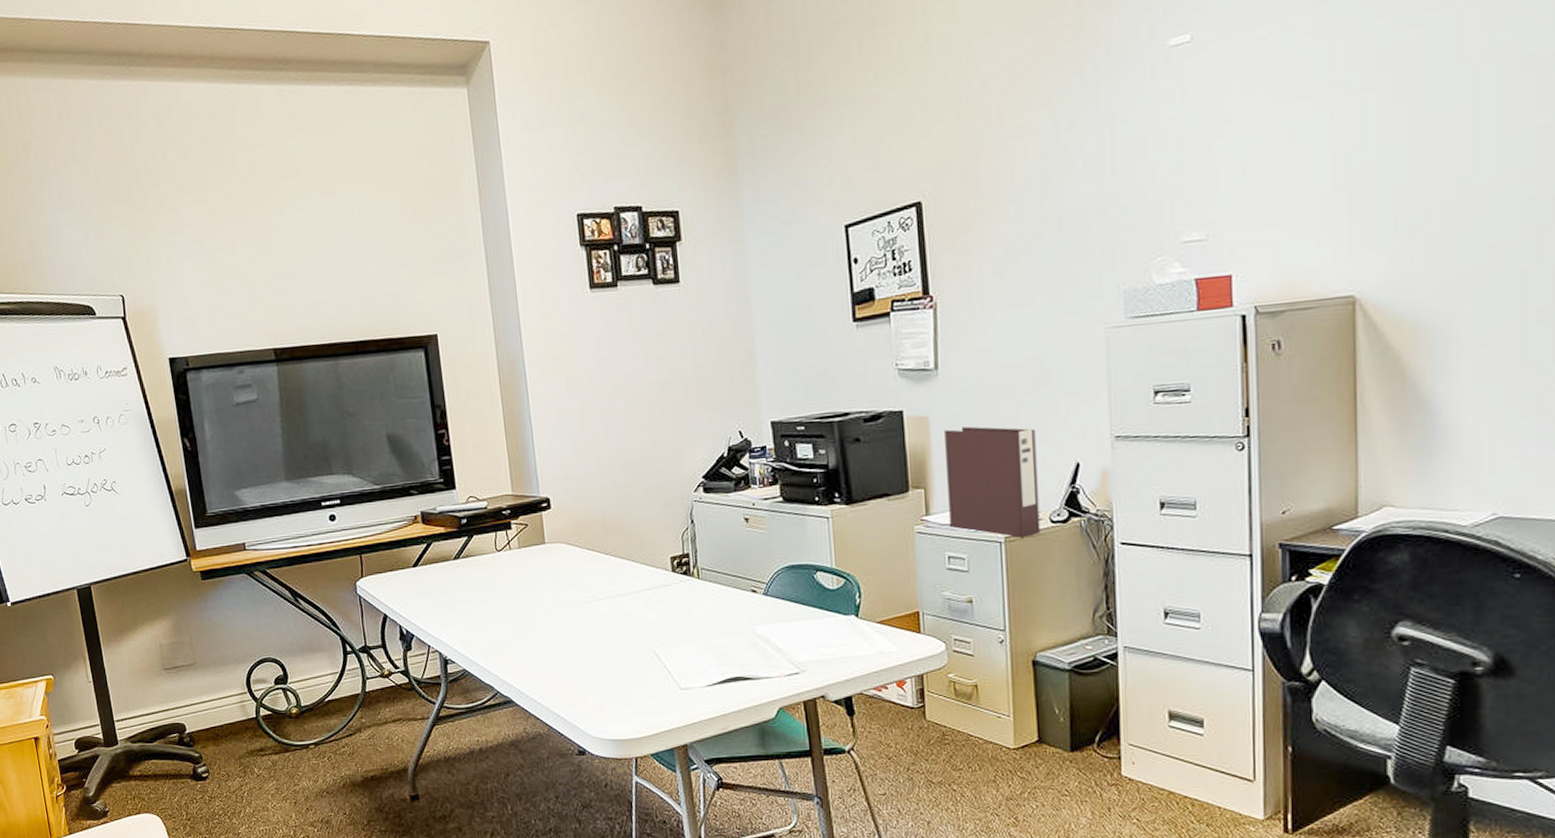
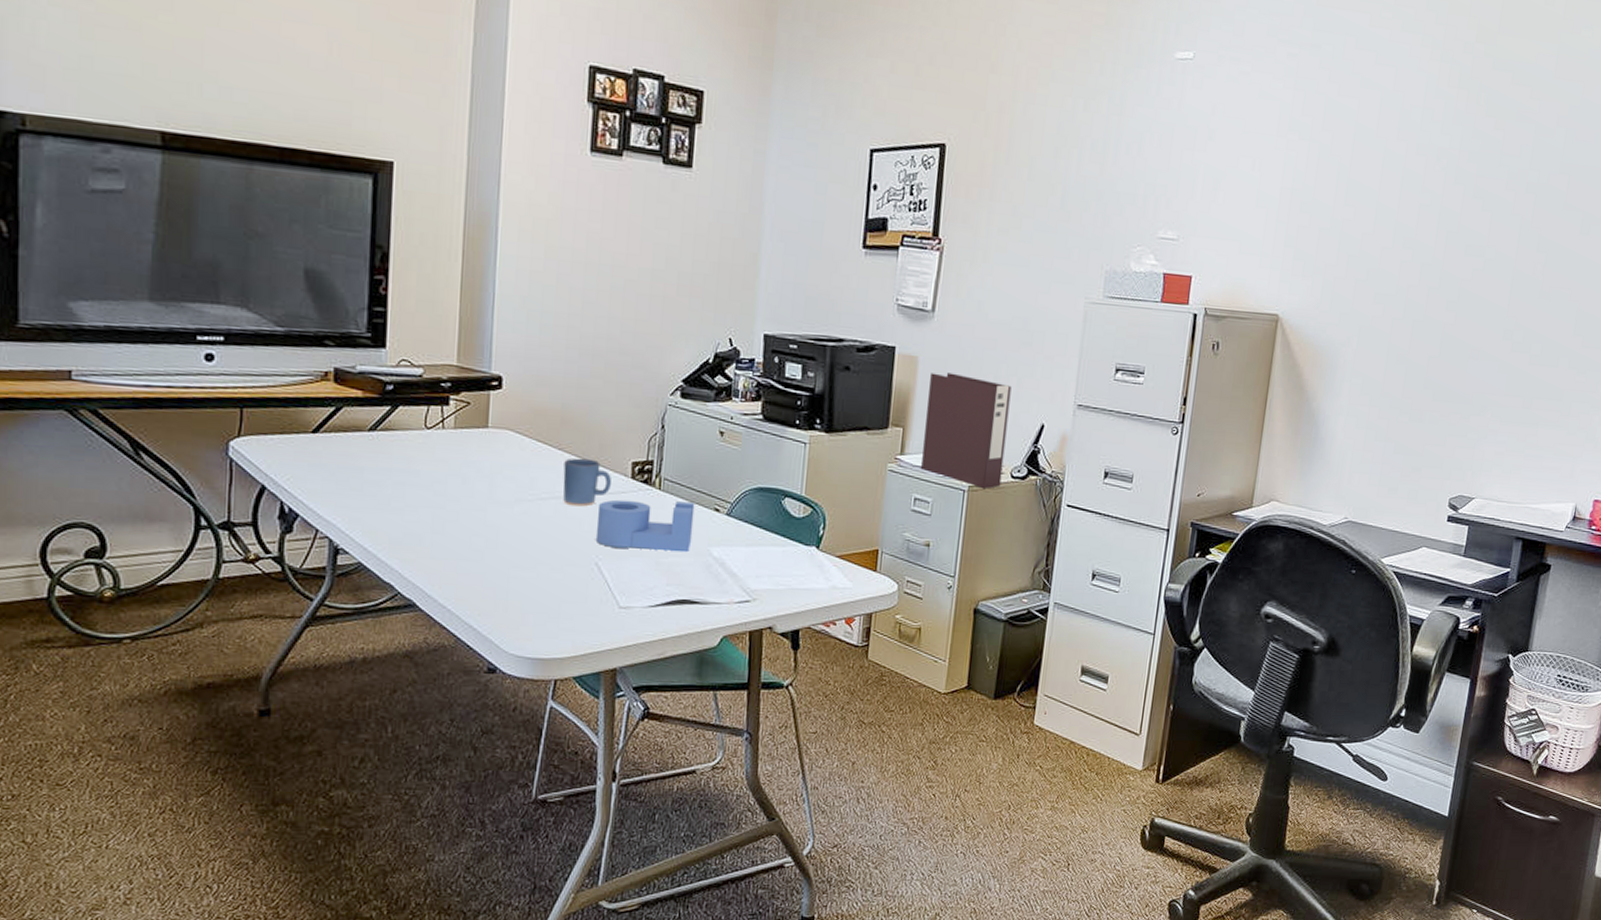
mug: none [612,559,656,603] -> present [563,458,612,507]
tape dispenser: none [648,587,736,636] -> present [595,499,695,551]

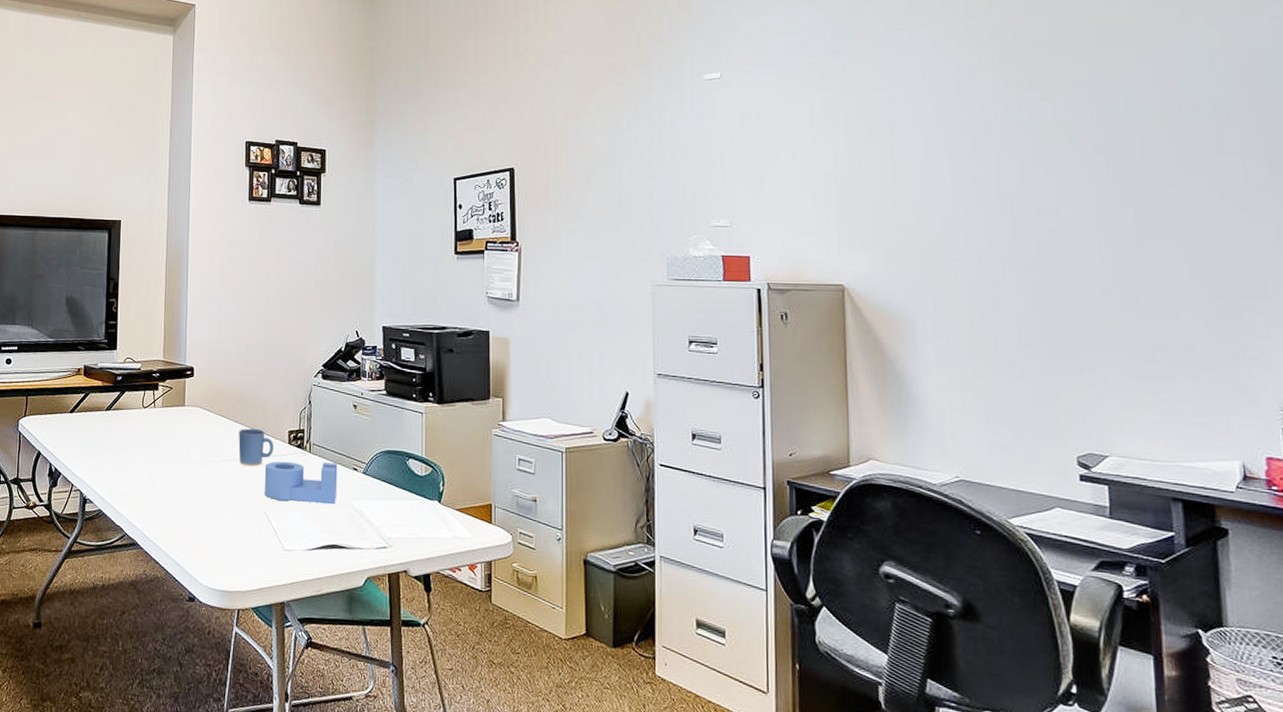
binder: present [921,373,1012,488] -> none [522,350,595,450]

